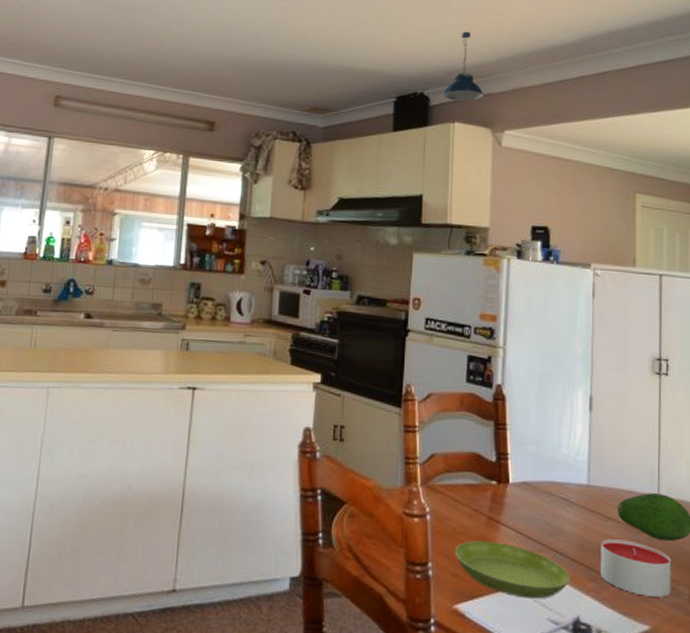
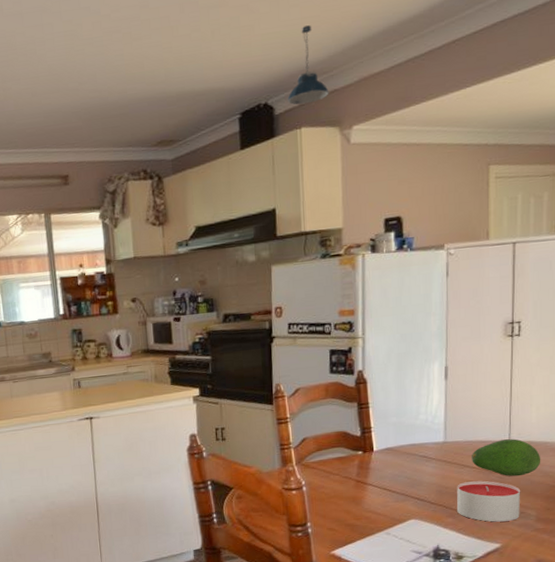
saucer: present [454,541,571,599] -> none [329,499,431,538]

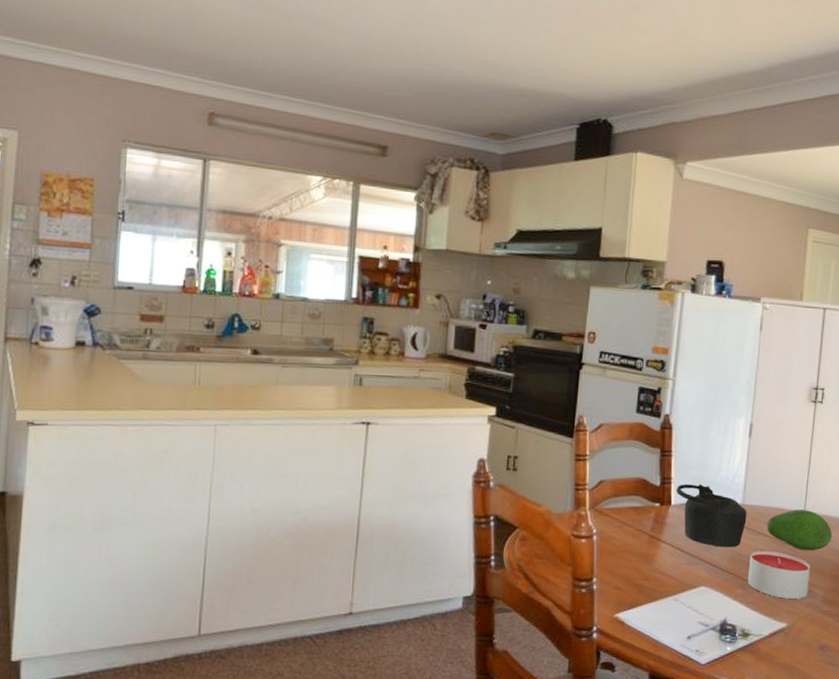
pendant light: present [287,25,329,105] -> none [627,54,668,130]
teapot: none [376,429,450,484] -> present [676,483,747,548]

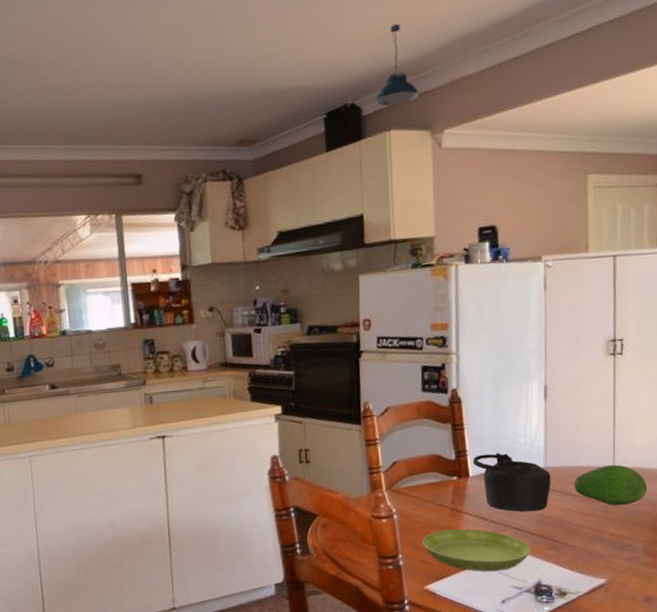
saucer: none [618,557,721,606] -> present [422,529,531,572]
pendant light: none [627,54,668,130] -> present [375,24,419,106]
candle: present [748,551,811,599] -> none [559,510,627,555]

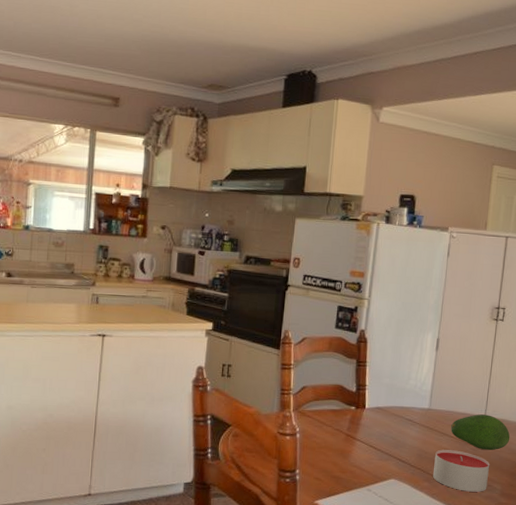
pendant light: present [375,24,419,106] -> none [329,11,367,79]
saucer: present [422,529,531,572] -> none [318,453,409,495]
teapot: present [472,453,551,512] -> none [370,390,433,446]
candle: none [559,510,627,555] -> present [433,449,490,492]

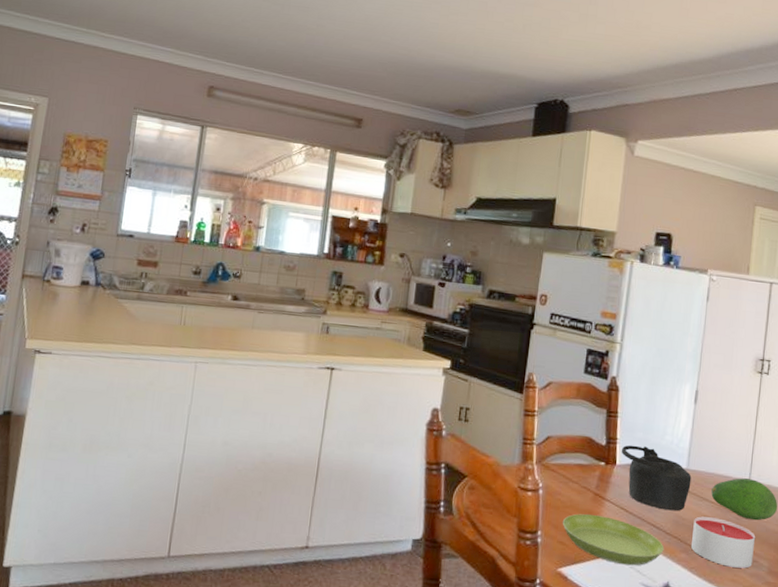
saucer: none [318,453,409,495] -> present [562,514,664,566]
teapot: none [370,390,433,446] -> present [621,445,692,512]

